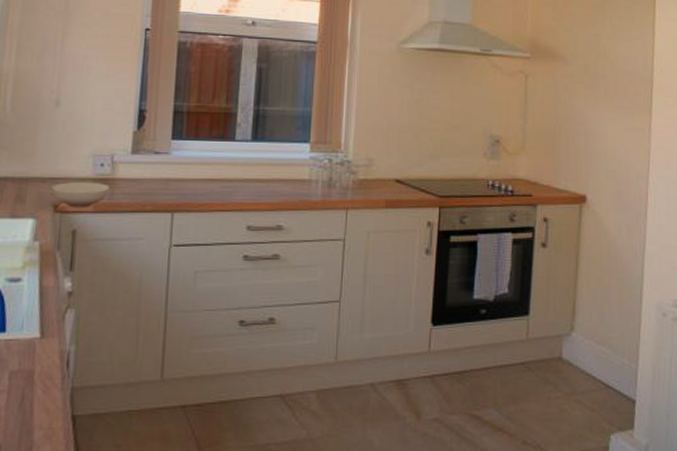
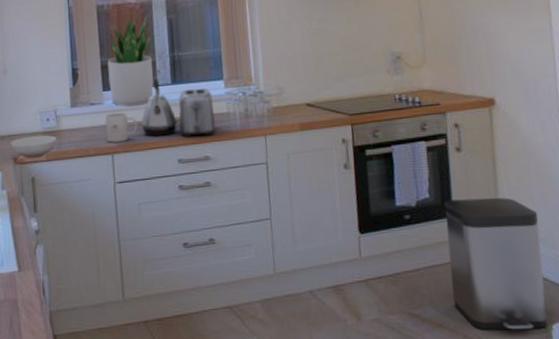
mug: none [168,165,207,201] -> present [105,112,138,143]
planter: none [180,58,238,162] -> present [107,13,154,108]
kettle: none [211,129,252,198] -> present [141,76,178,137]
toaster: none [253,148,295,203] -> present [178,88,216,138]
pedal bin: none [517,298,612,440] -> present [444,197,547,331]

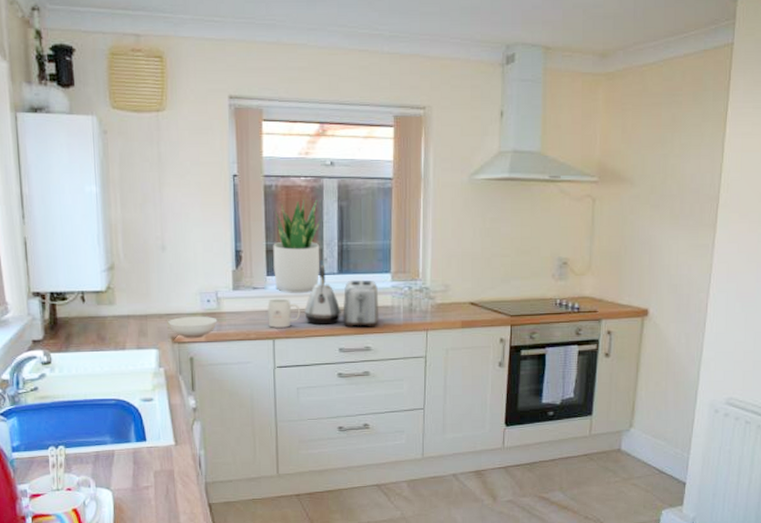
pedal bin: present [444,197,547,331] -> none [581,400,668,514]

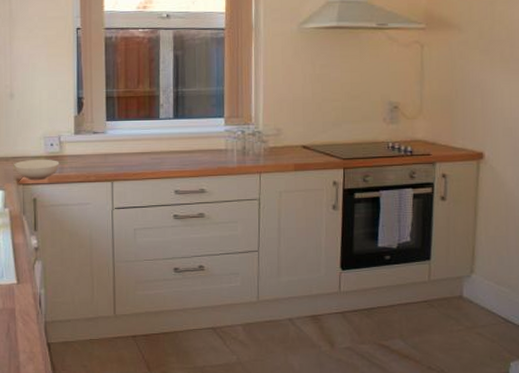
mug: present [267,298,301,329] -> none [107,142,138,171]
planter: present [273,198,322,294] -> none [112,48,158,138]
kettle: present [304,264,341,325] -> none [142,110,177,167]
toaster: present [342,279,380,328] -> none [178,124,214,170]

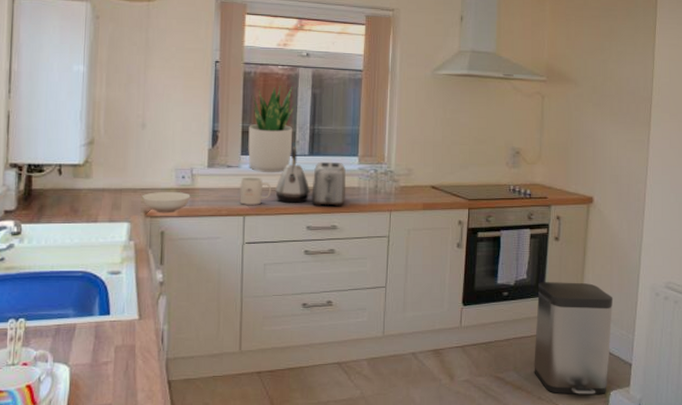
mug: none [107,142,138,171] -> present [239,177,272,206]
planter: none [112,48,158,138] -> present [248,85,296,174]
kettle: none [142,110,177,167] -> present [275,146,310,203]
toaster: none [178,124,214,170] -> present [311,161,346,207]
pedal bin: none [421,245,511,366] -> present [534,282,614,395]

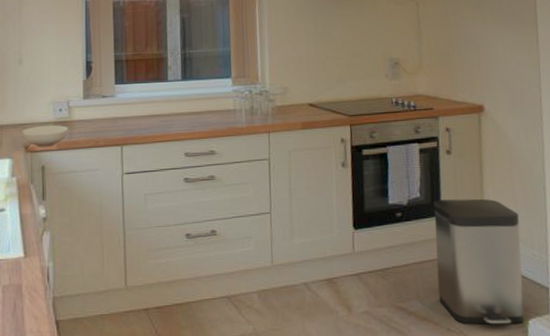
mug: present [239,177,272,206] -> none [116,105,147,135]
planter: present [248,85,296,174] -> none [121,11,166,101]
kettle: present [275,146,310,203] -> none [151,72,186,130]
toaster: present [311,161,346,207] -> none [187,85,223,132]

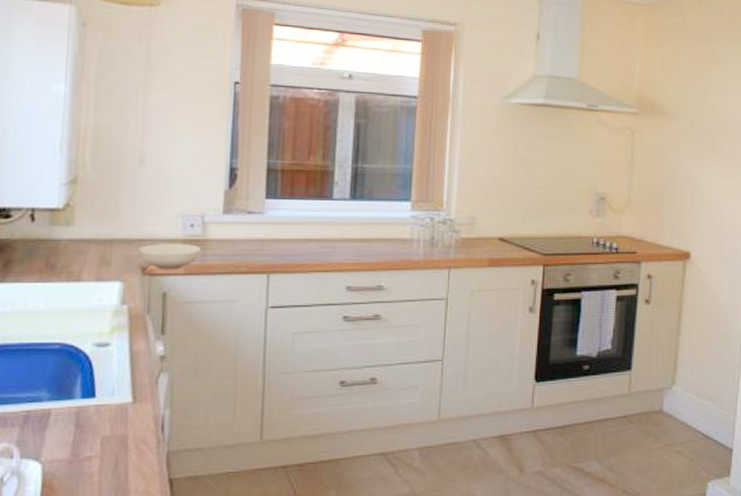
pedal bin: present [434,198,524,325] -> none [618,353,713,487]

